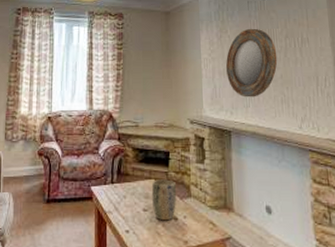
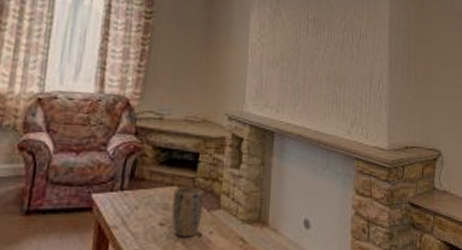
home mirror: present [225,28,278,98] -> none [275,14,333,95]

